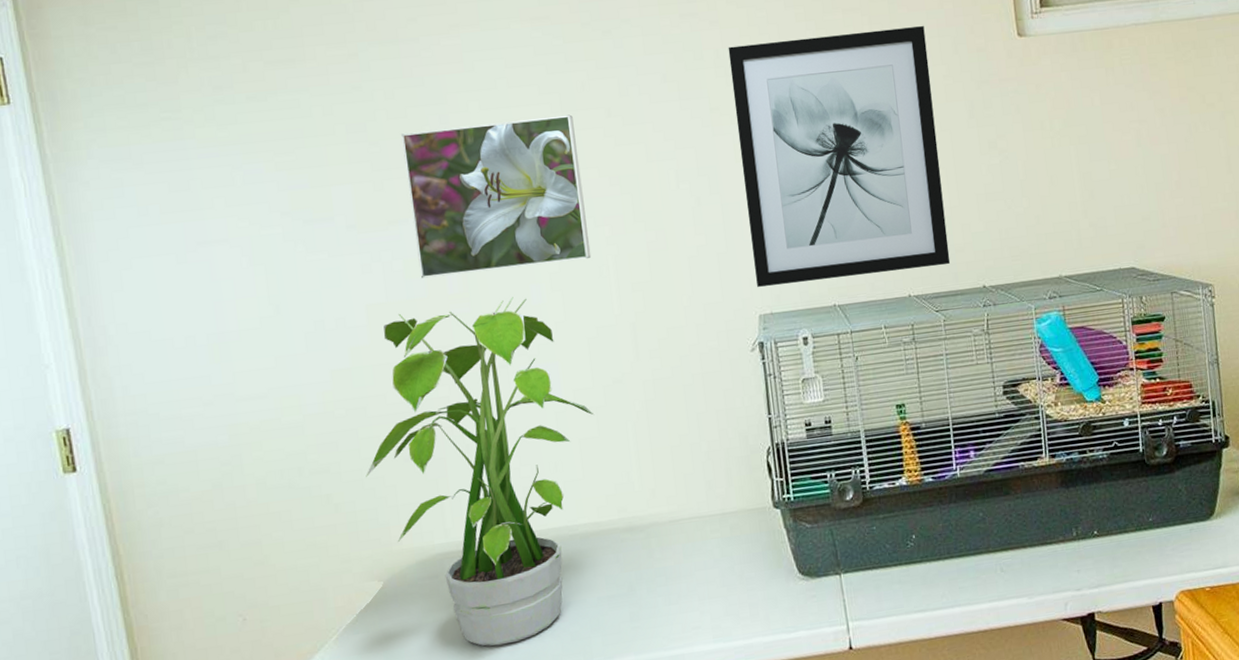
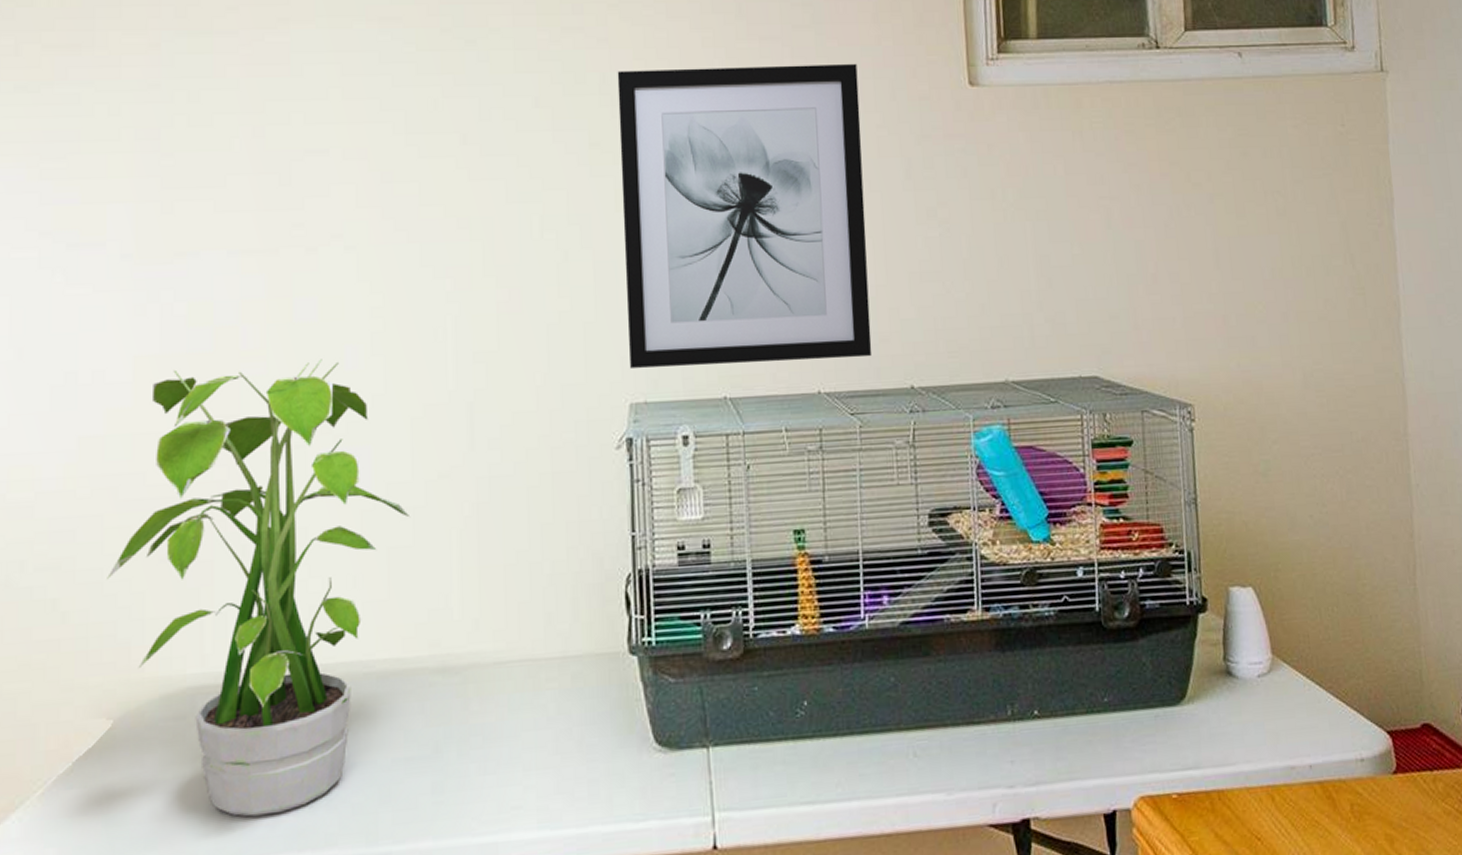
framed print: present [400,114,591,279] -> none [202,138,426,328]

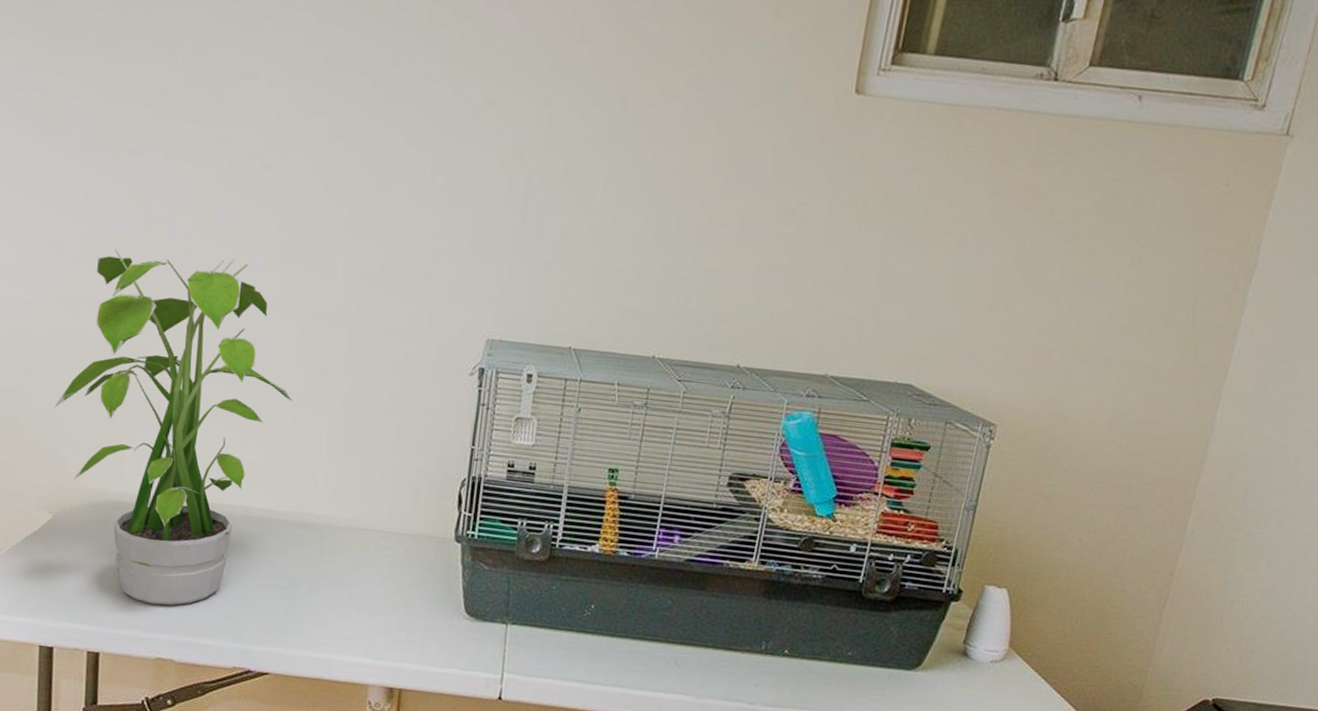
wall art: present [617,63,872,368] -> none [492,35,750,334]

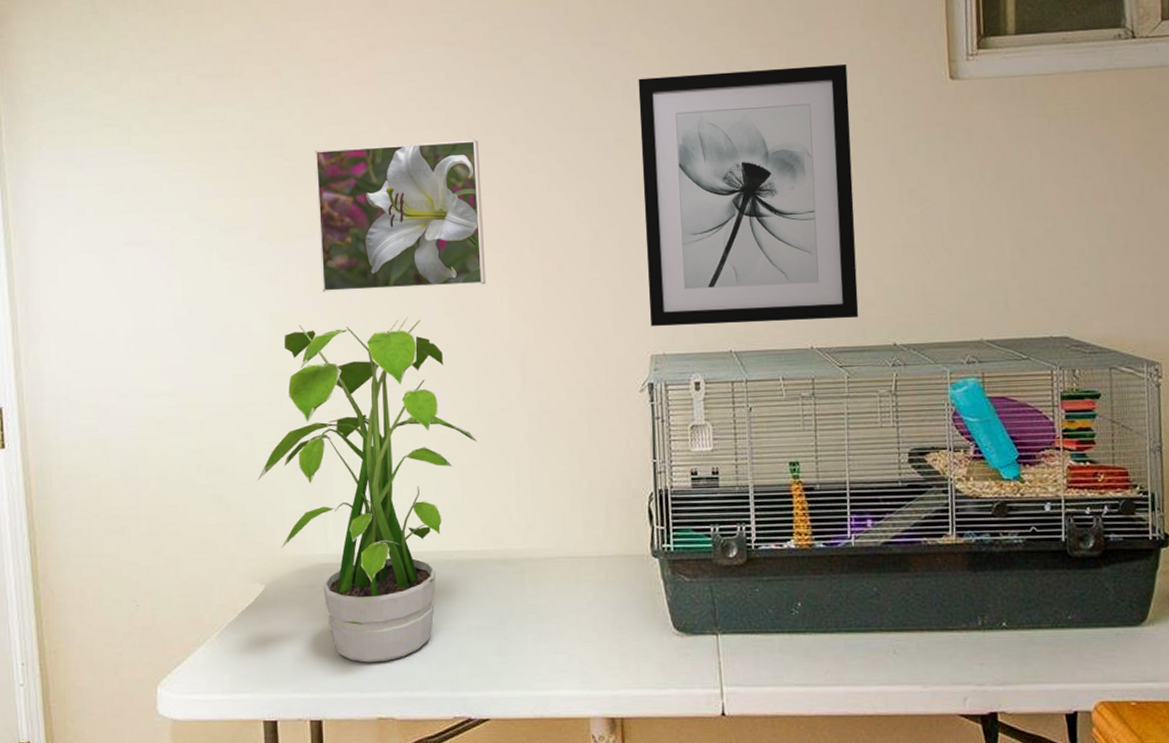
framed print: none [144,56,336,237] -> present [314,139,486,292]
wall art: none [492,35,750,334] -> present [638,63,859,326]

